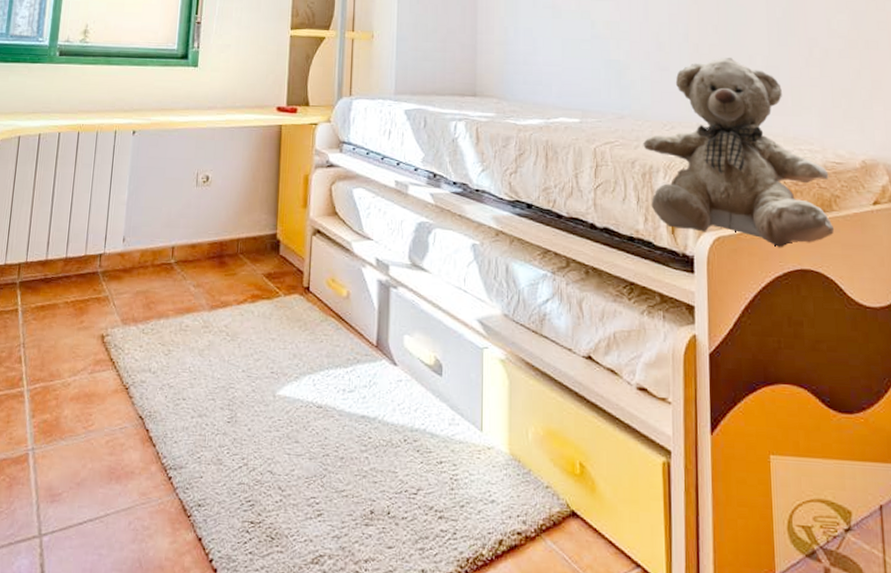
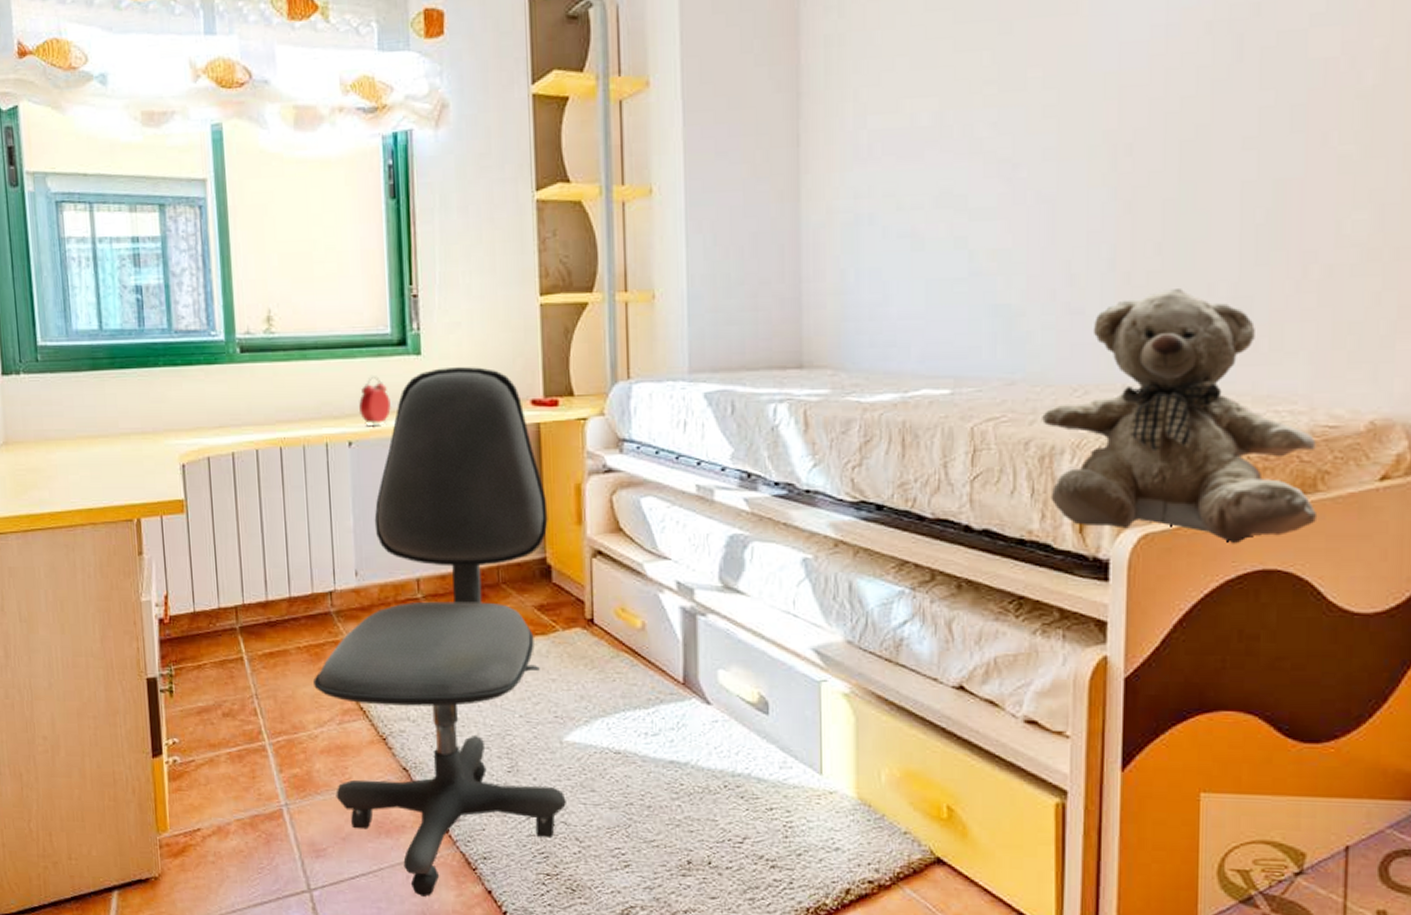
office chair: none [74,78,282,543] -> present [314,367,566,897]
alarm clock: none [144,80,170,120] -> present [358,376,391,427]

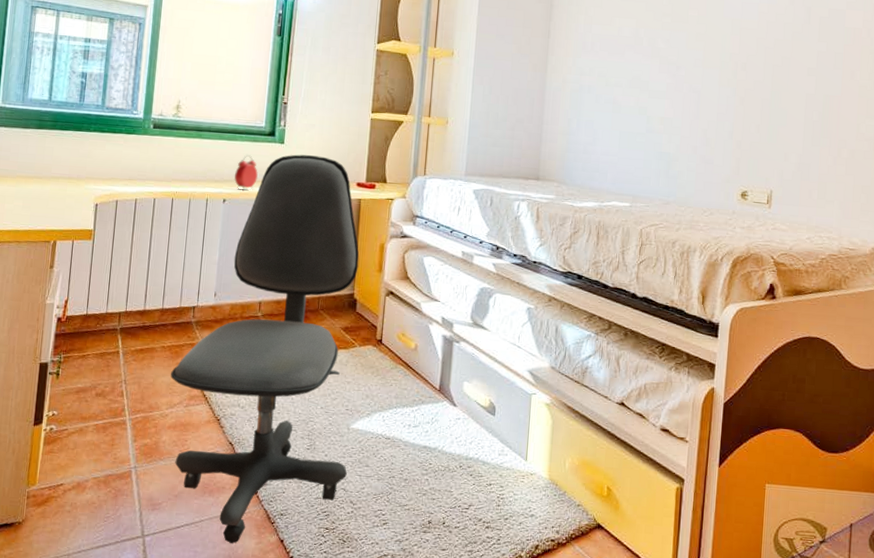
teddy bear: present [1042,287,1318,544] -> none [684,153,842,319]

